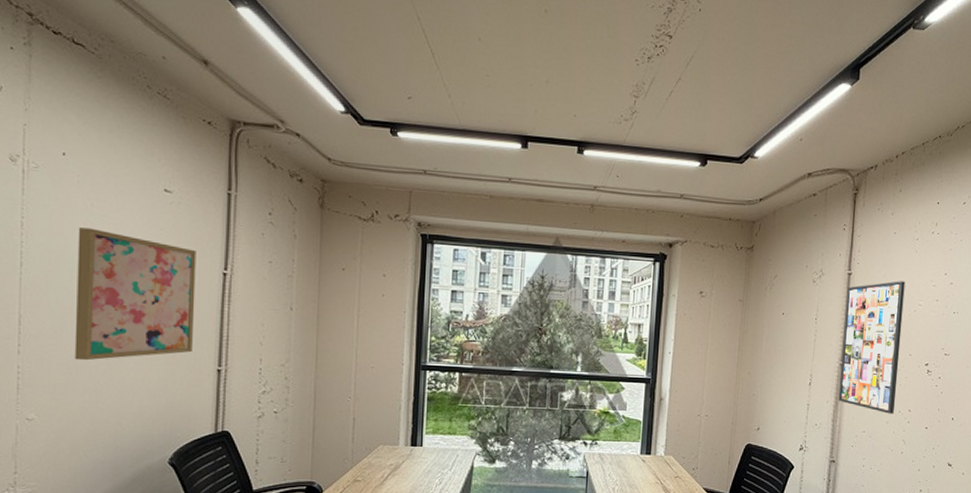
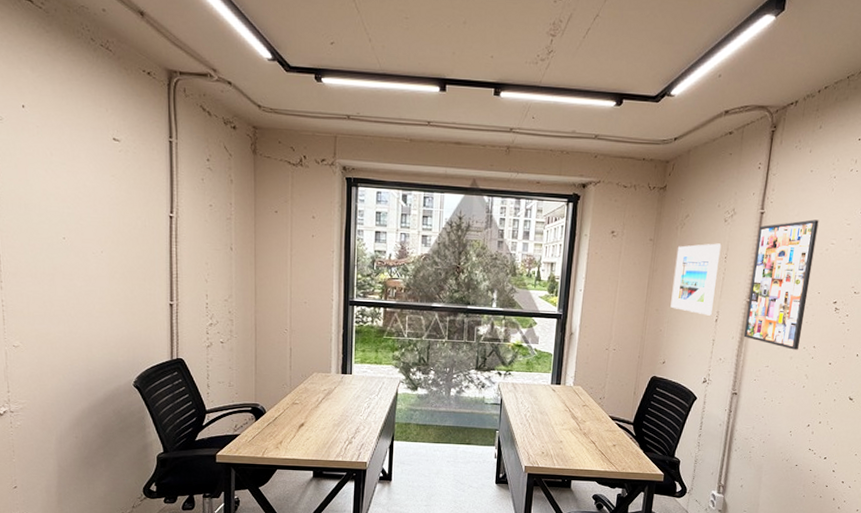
wall art: present [74,227,196,361] -> none [41,175,147,296]
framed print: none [763,304,811,379] -> present [670,243,722,316]

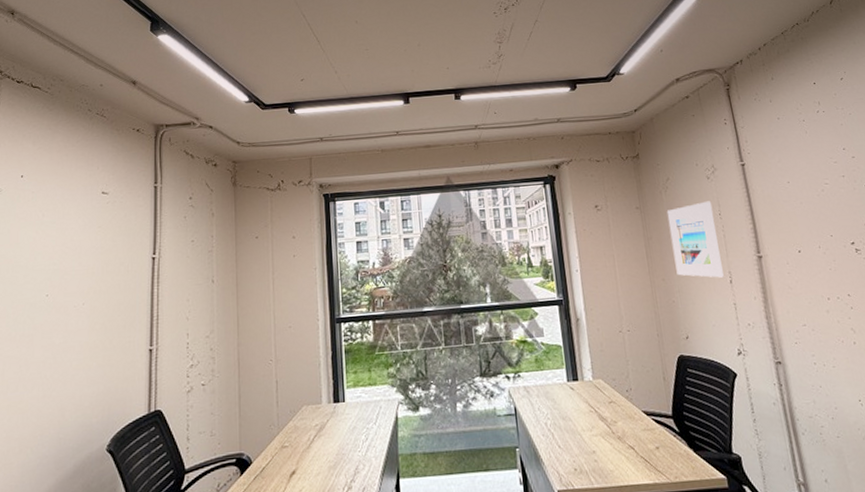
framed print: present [743,219,819,350] -> none [745,163,832,302]

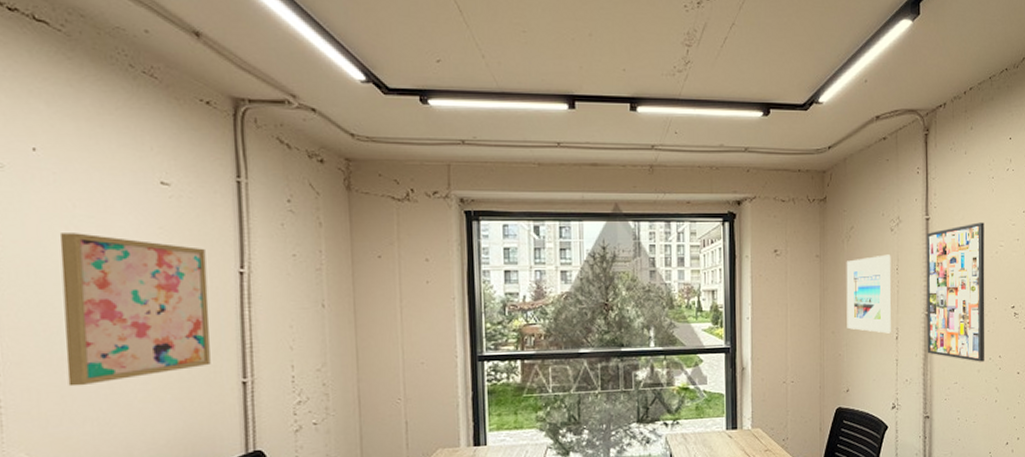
wall art: none [25,235,129,358] -> present [59,233,211,387]
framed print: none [745,163,832,302] -> present [926,222,985,362]

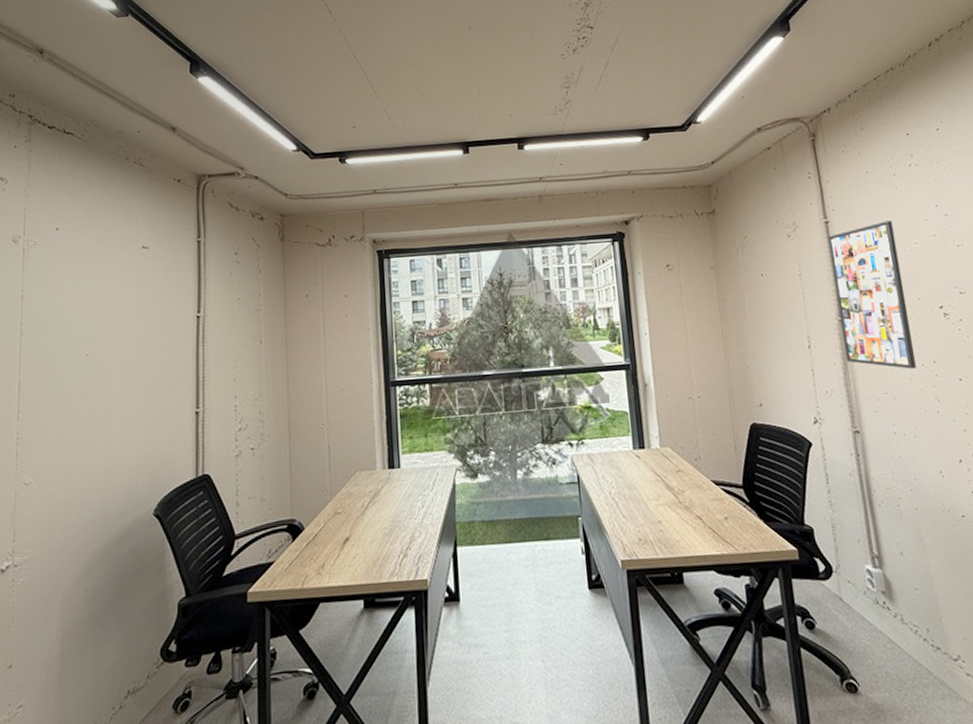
wall art: present [59,233,211,387] -> none [66,292,173,420]
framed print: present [846,254,892,334] -> none [743,261,802,343]

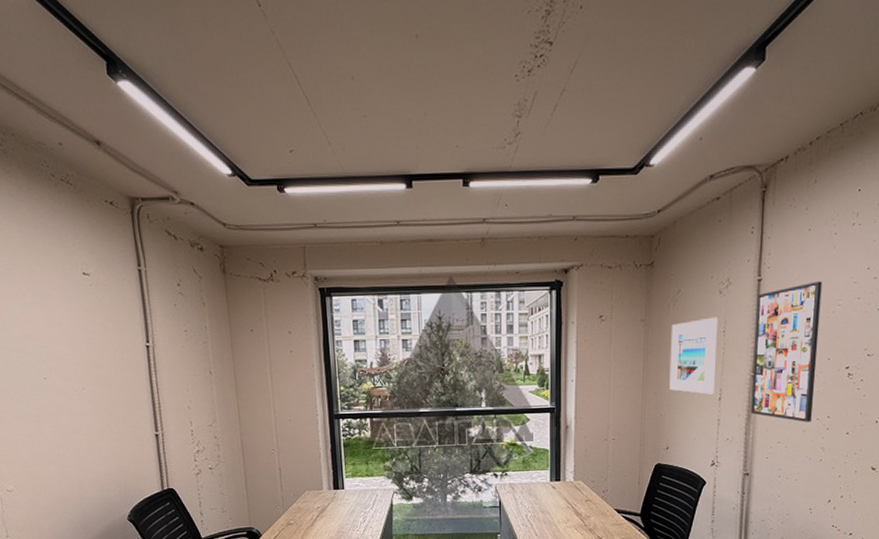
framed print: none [743,261,802,343] -> present [669,317,719,395]

